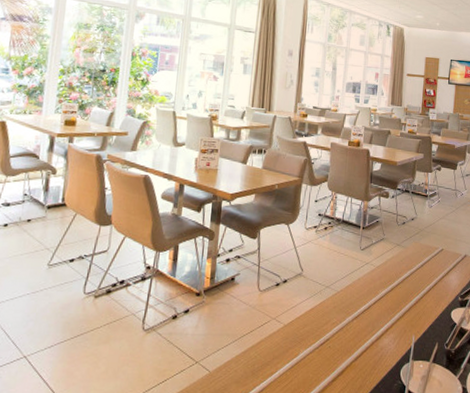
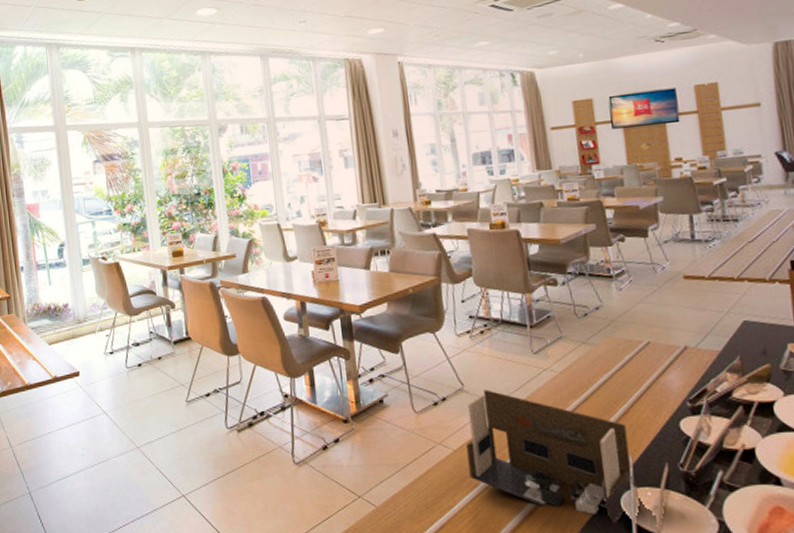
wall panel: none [293,276,415,382] -> present [466,390,633,515]

